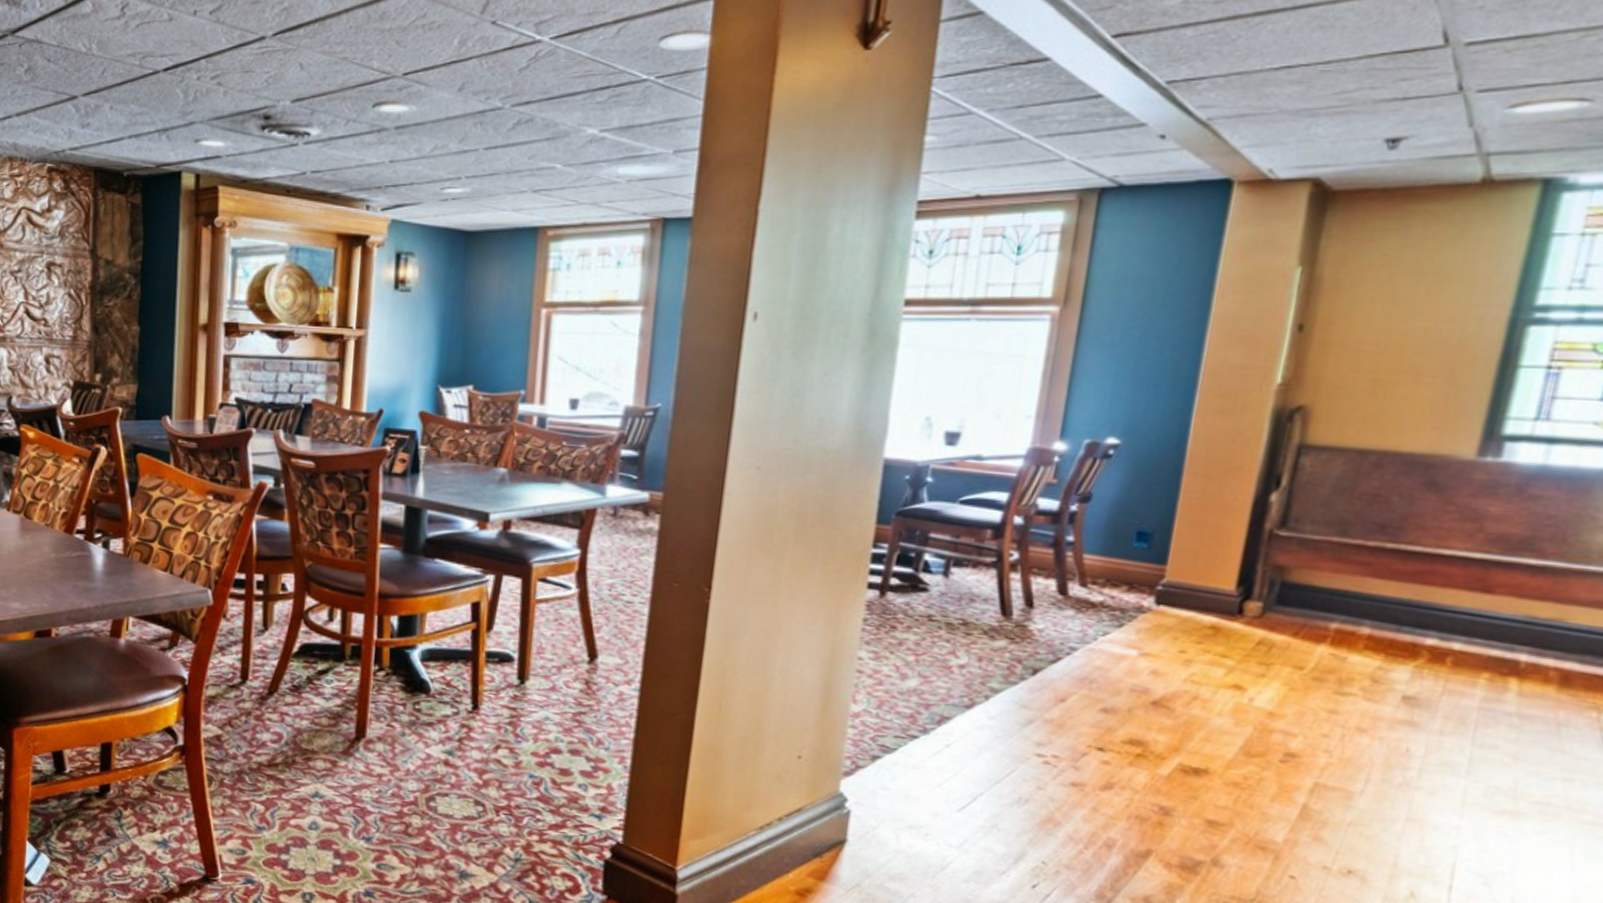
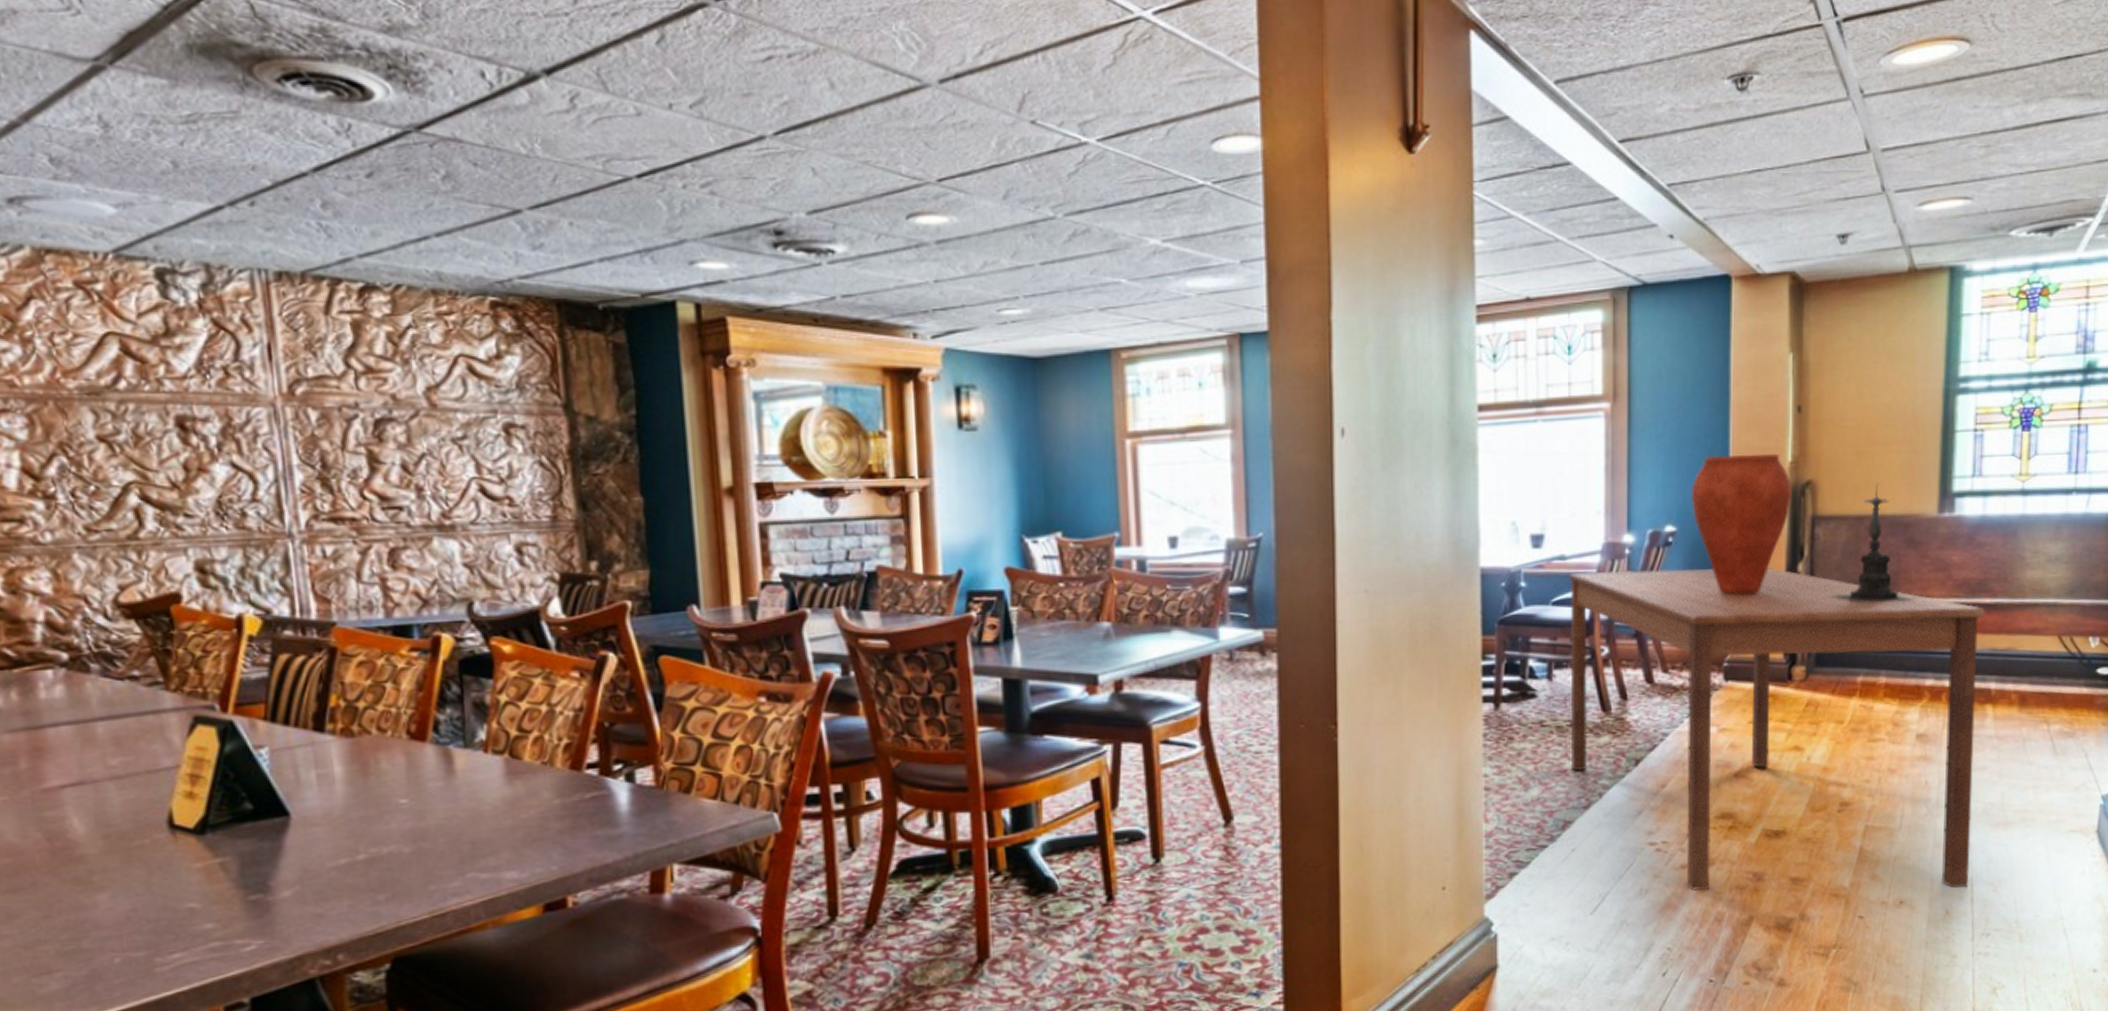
dining table: none [957,474,1527,873] -> present [1569,566,1985,891]
vase: none [1143,369,1277,519] -> present [1692,453,1791,594]
candle holder: none [1310,416,1426,550] -> present [1831,483,1915,602]

